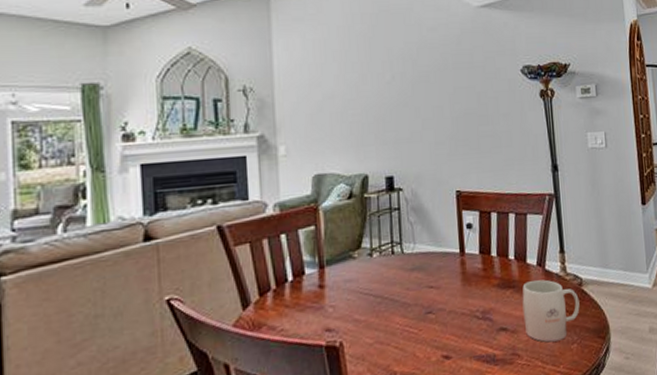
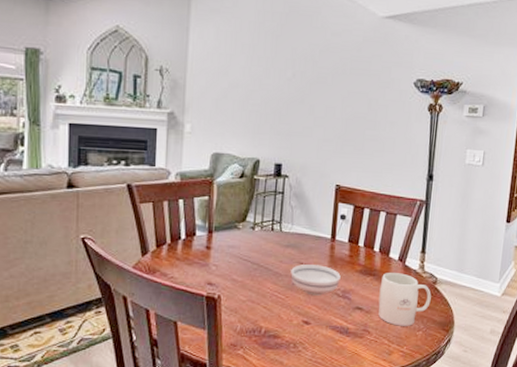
bowl: none [420,285,478,323] -> present [290,264,341,296]

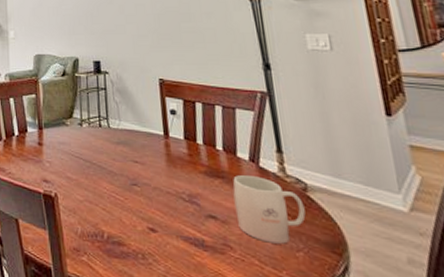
bowl: present [290,264,341,296] -> none [126,163,184,199]

